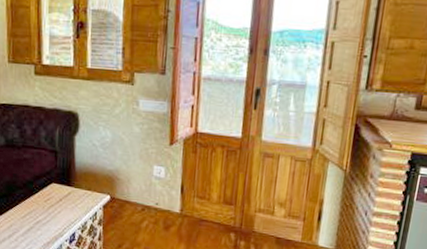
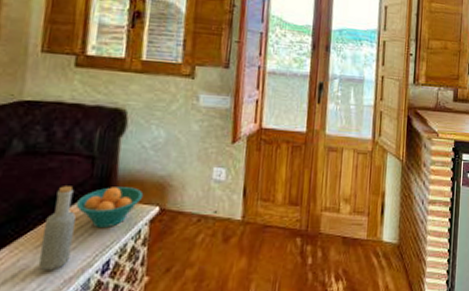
bottle: none [25,173,47,235] -> present [38,186,76,270]
fruit bowl: none [46,176,97,208] -> present [75,187,144,227]

